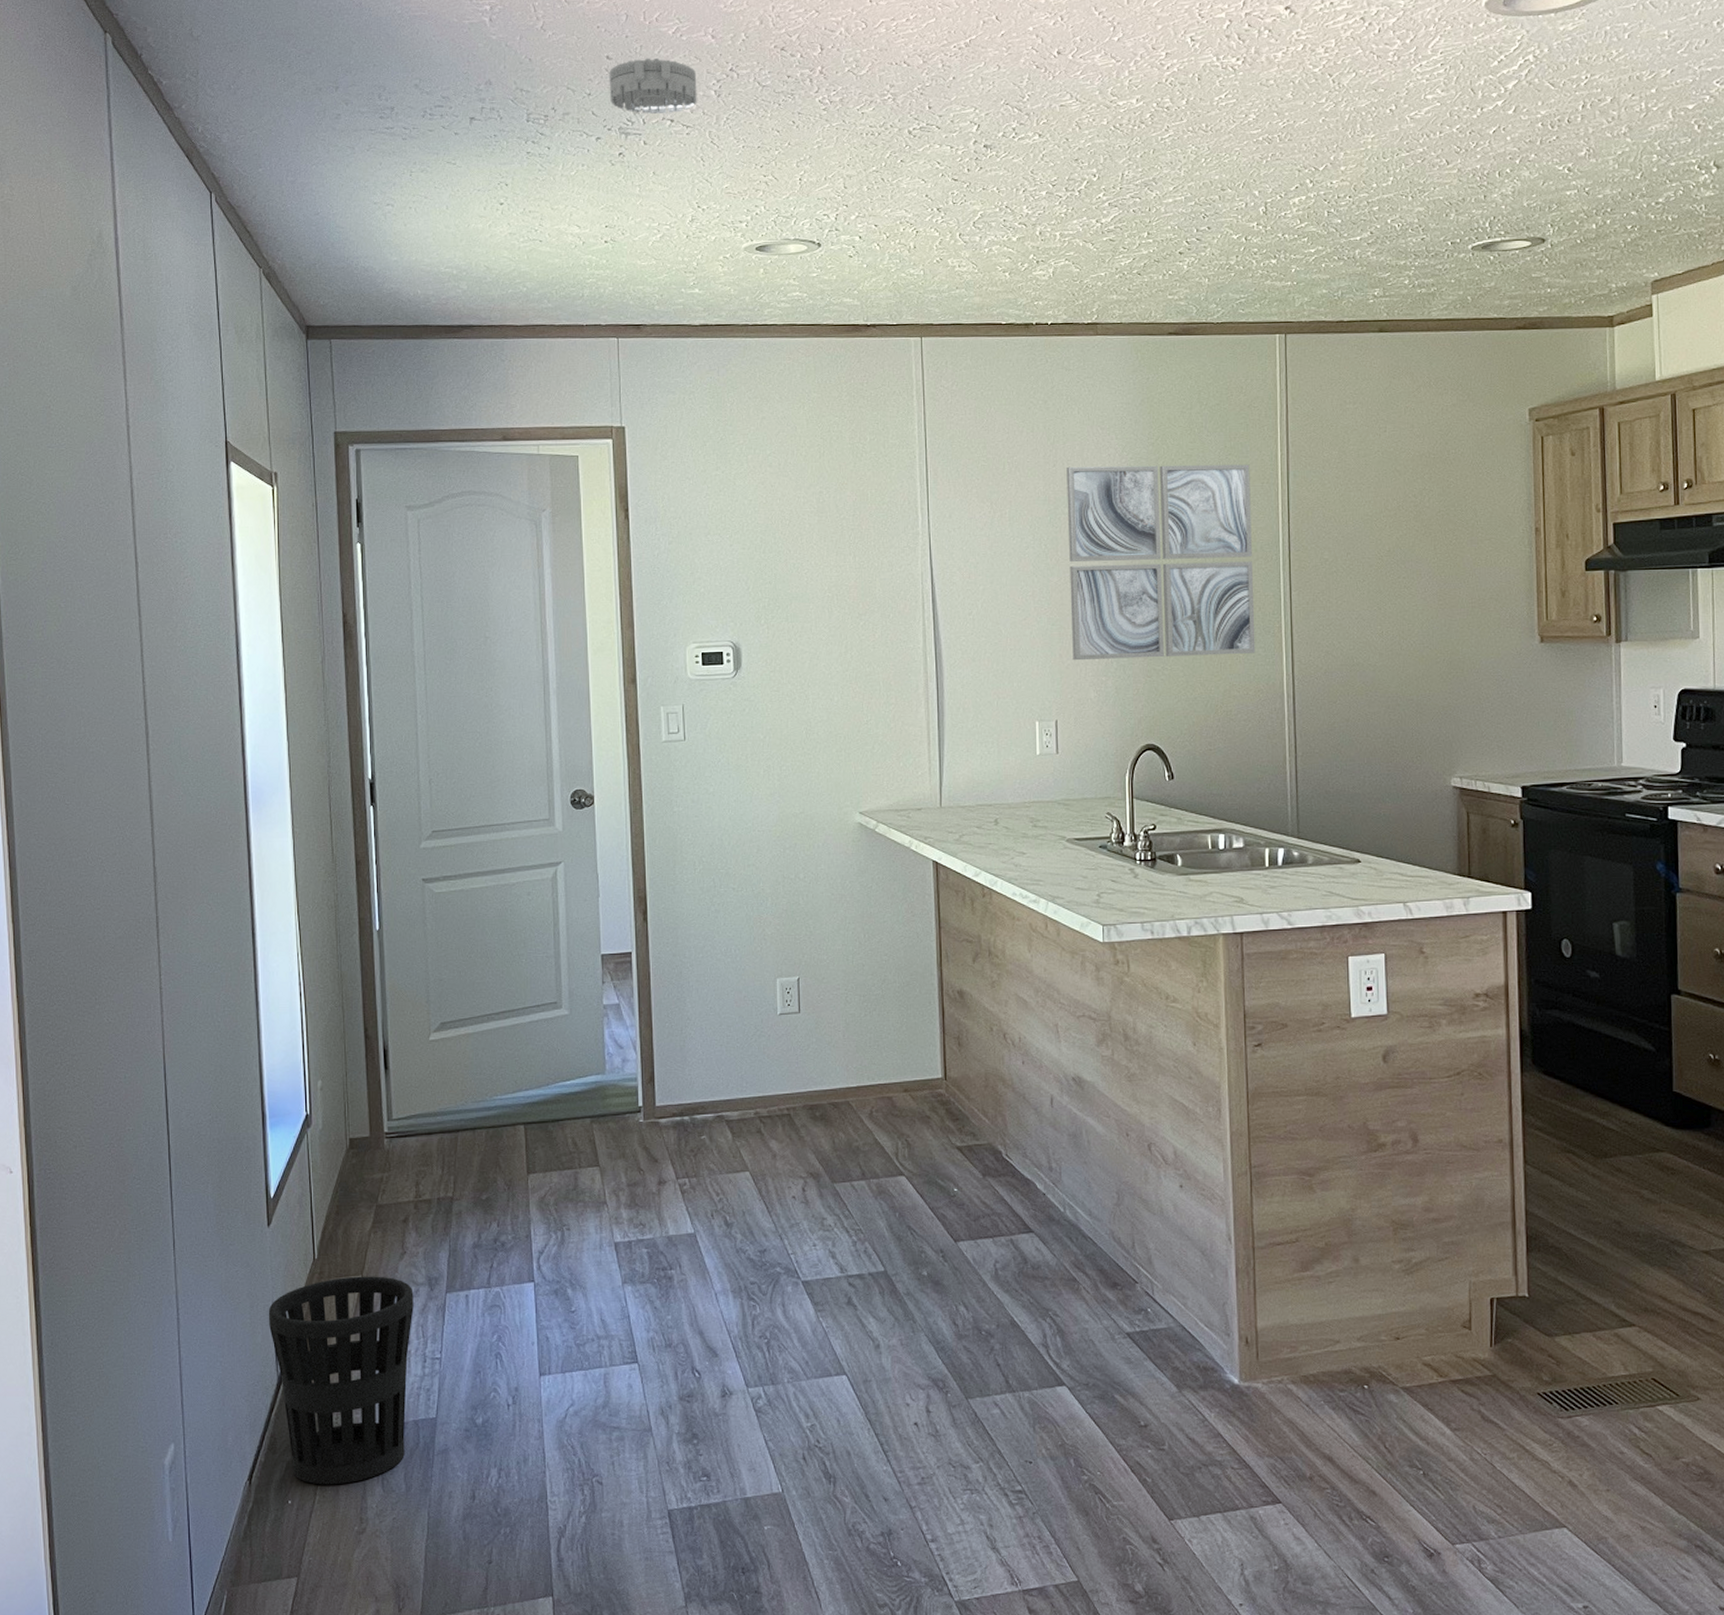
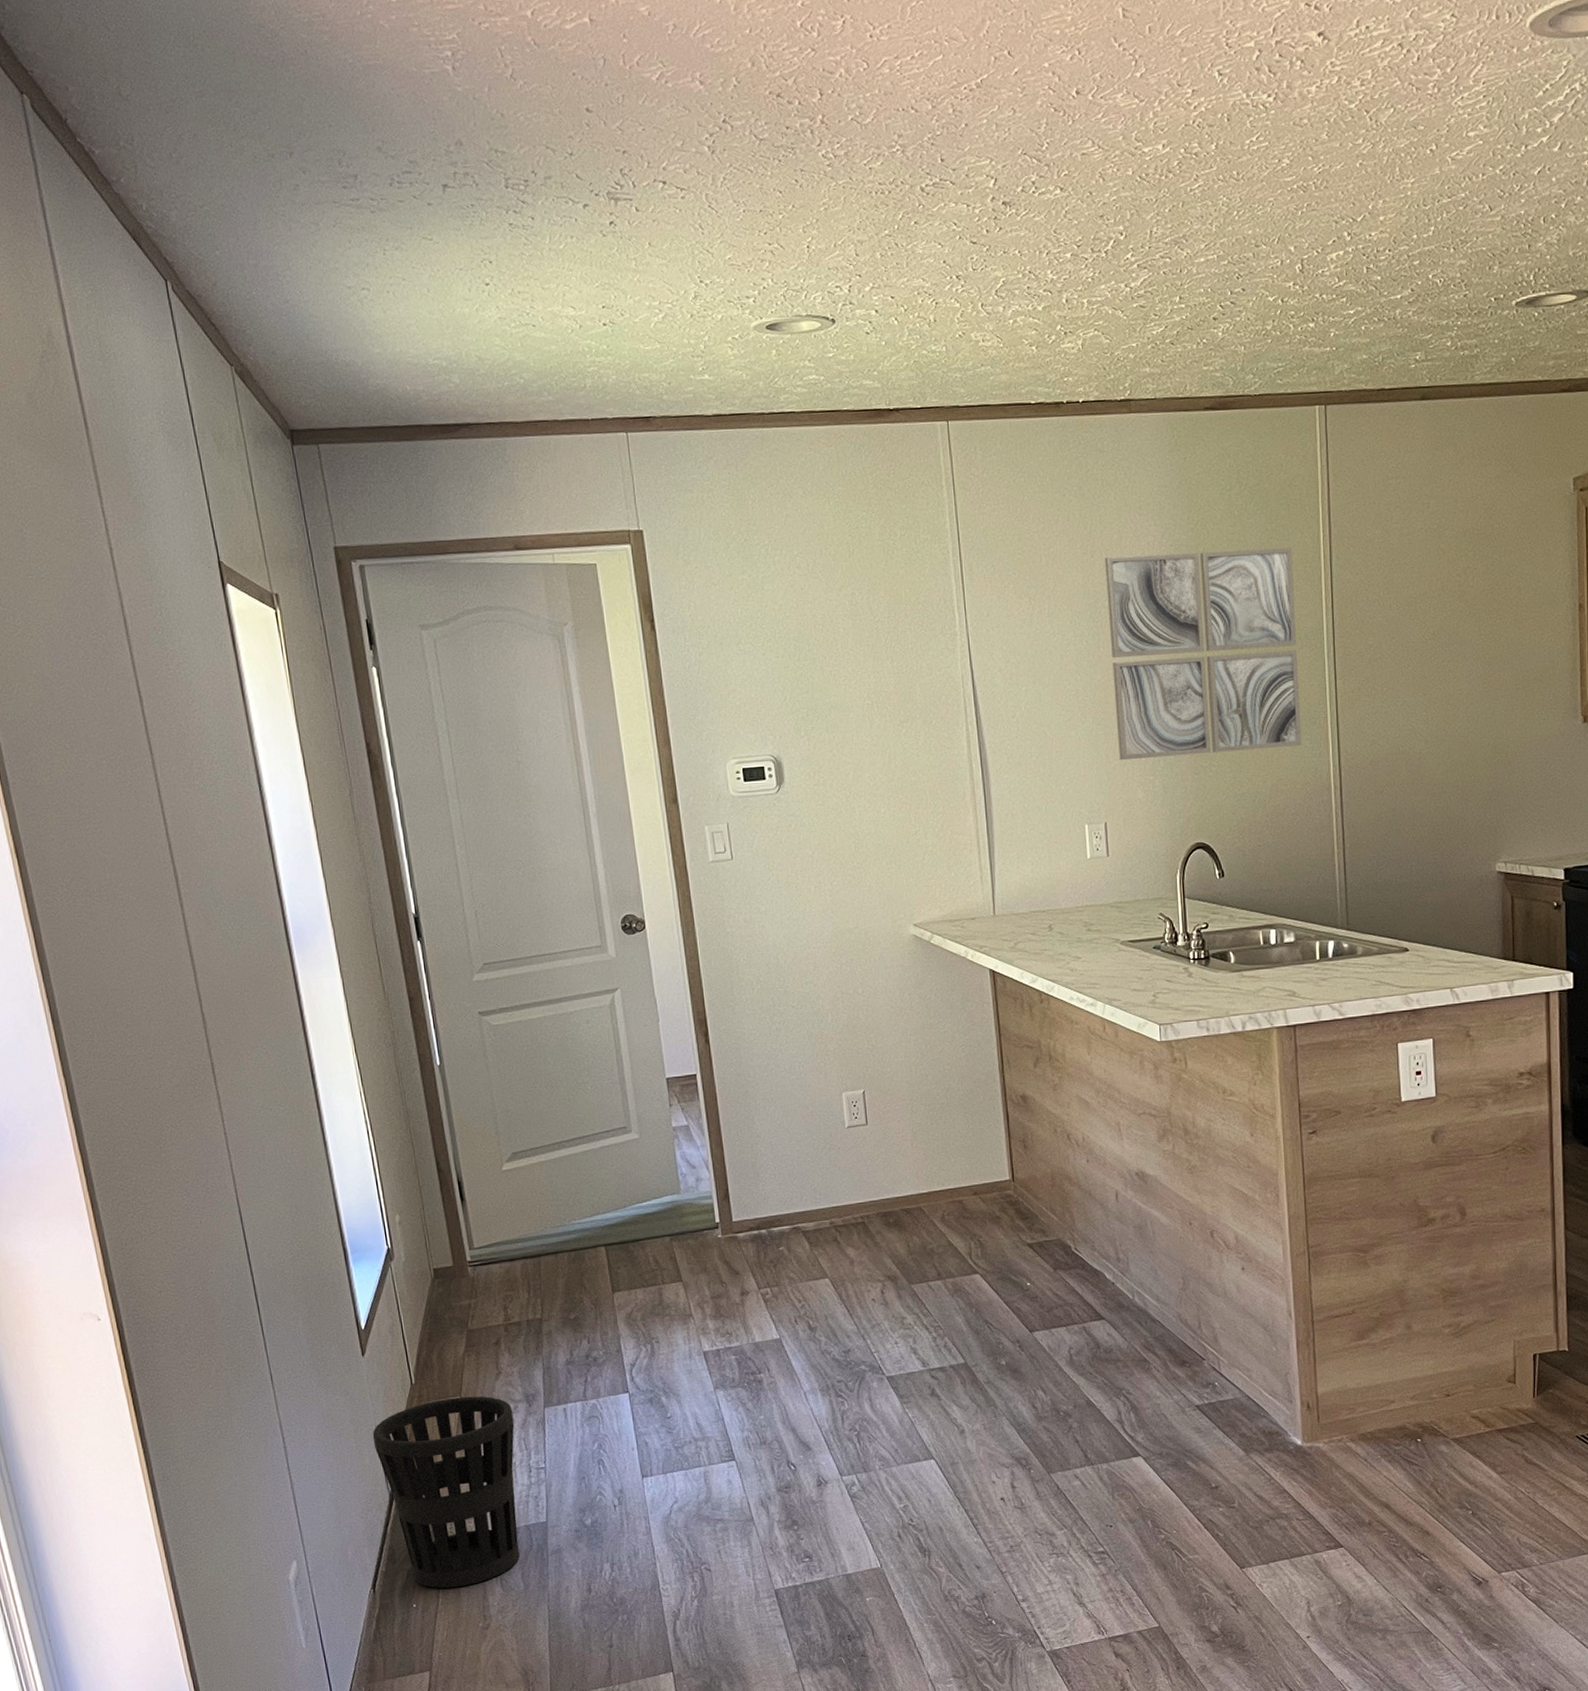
smoke detector: present [609,58,697,114] -> none [590,109,690,176]

